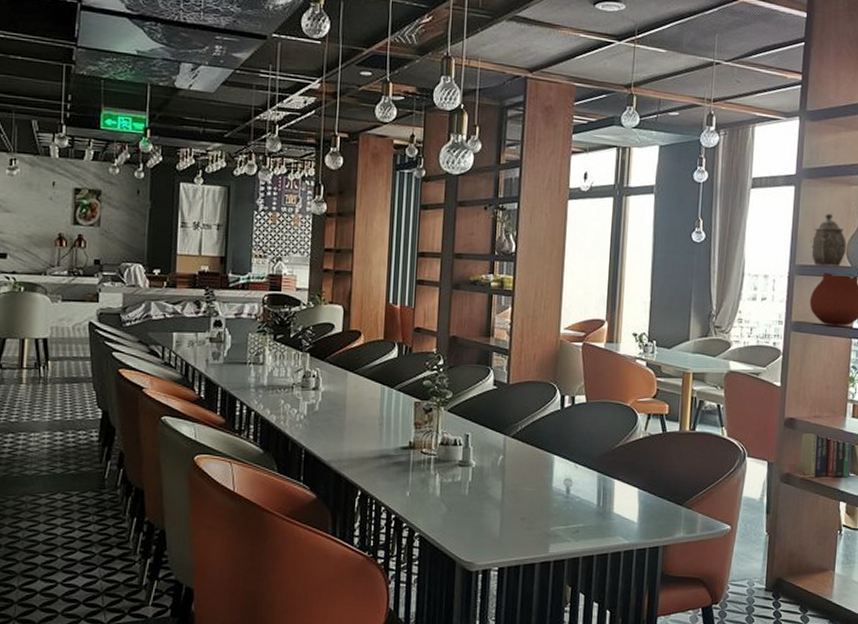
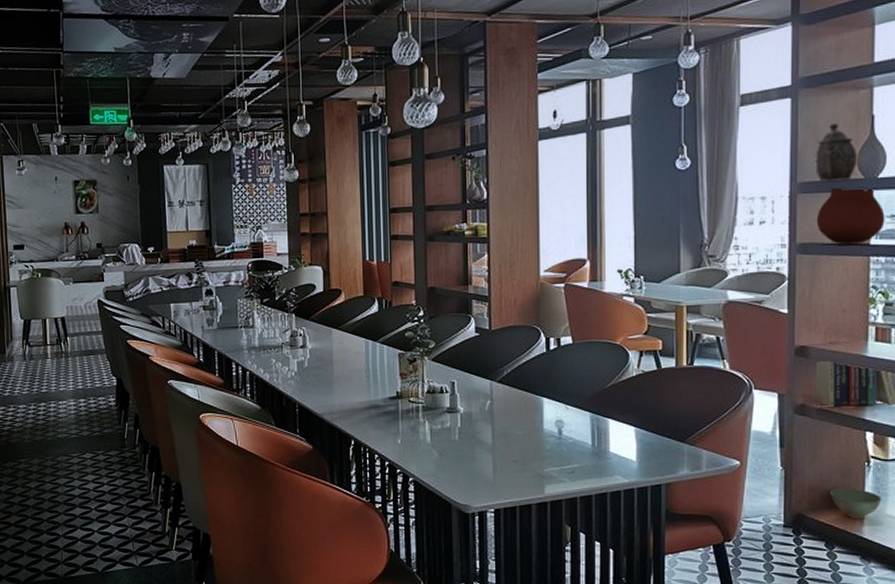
bowl: none [806,554,850,584] -> present [829,488,882,519]

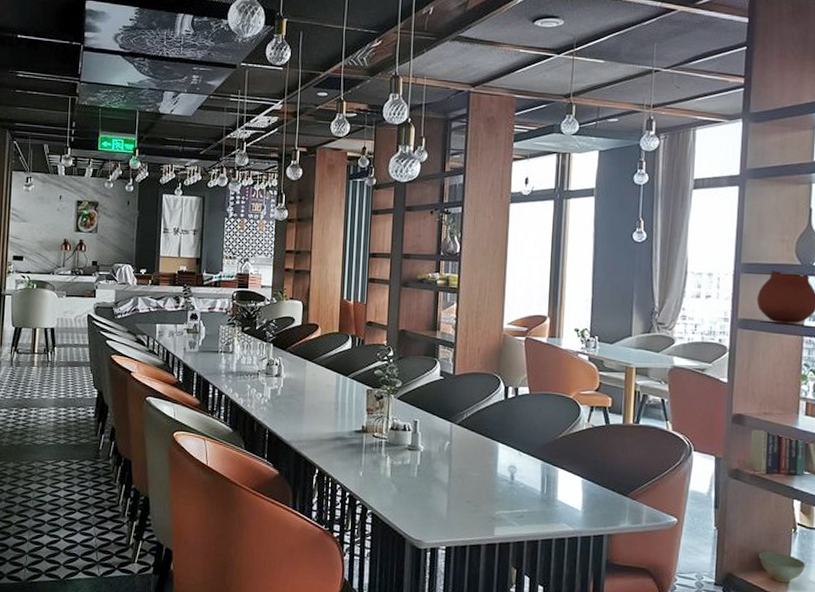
decorative jar: present [814,123,858,182] -> none [756,212,796,265]

